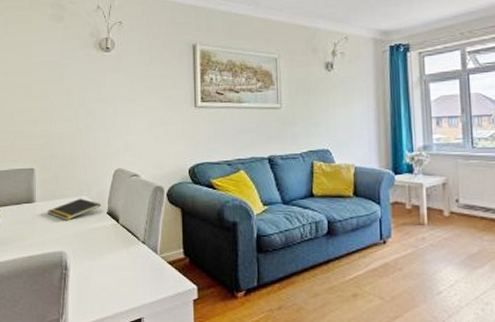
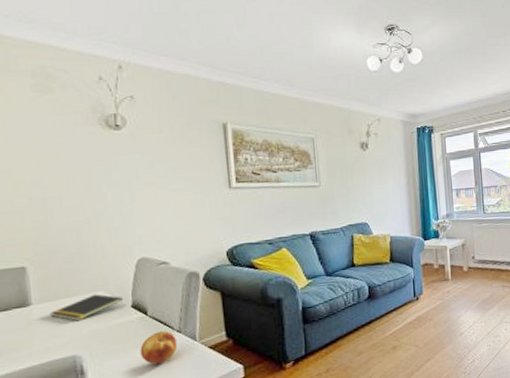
fruit: none [111,240,142,271] -> present [140,331,178,364]

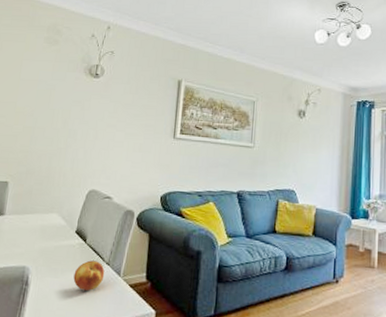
notepad: present [50,294,123,322] -> none [16,215,70,236]

